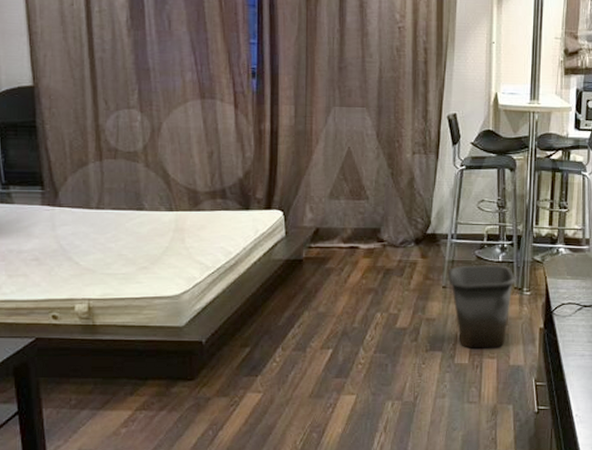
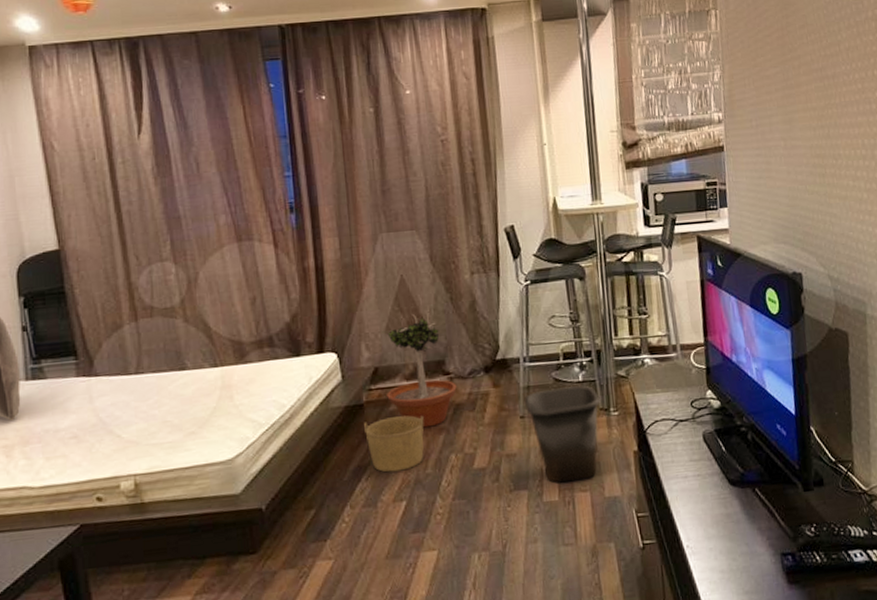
basket: none [301,274,356,322] -> present [364,415,424,473]
potted tree: none [325,178,389,287] -> present [387,306,457,428]

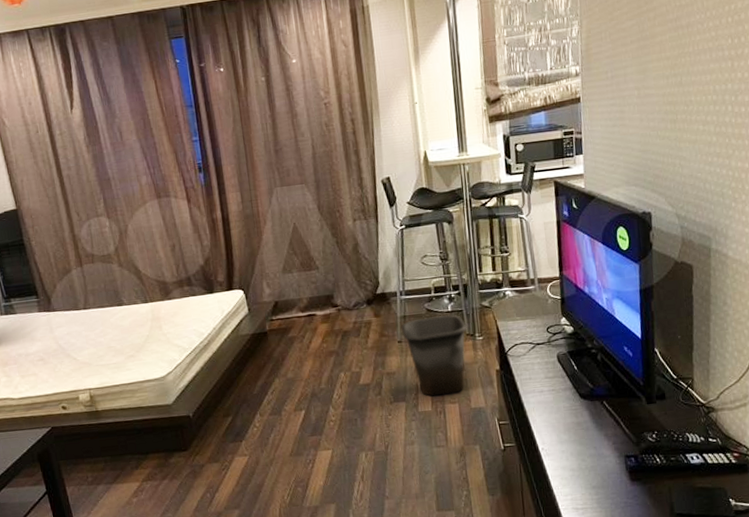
basket: present [364,415,424,473] -> none [268,341,318,388]
potted tree: present [387,306,457,428] -> none [284,249,344,351]

